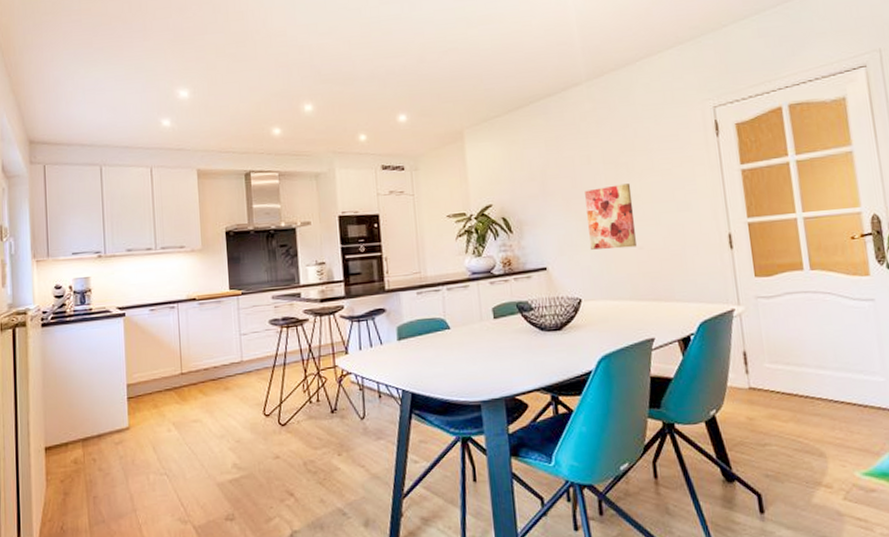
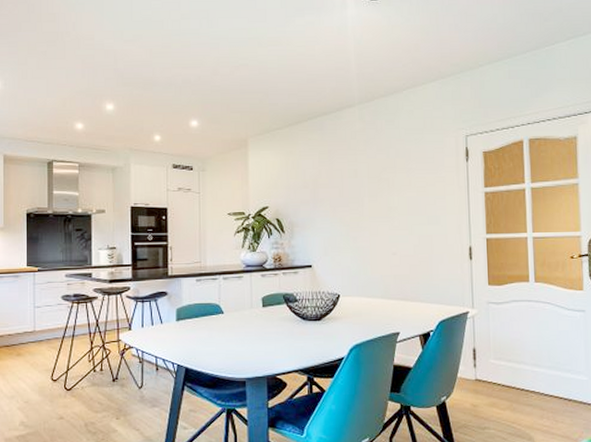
wall art: present [585,183,636,250] -> none [350,197,391,253]

